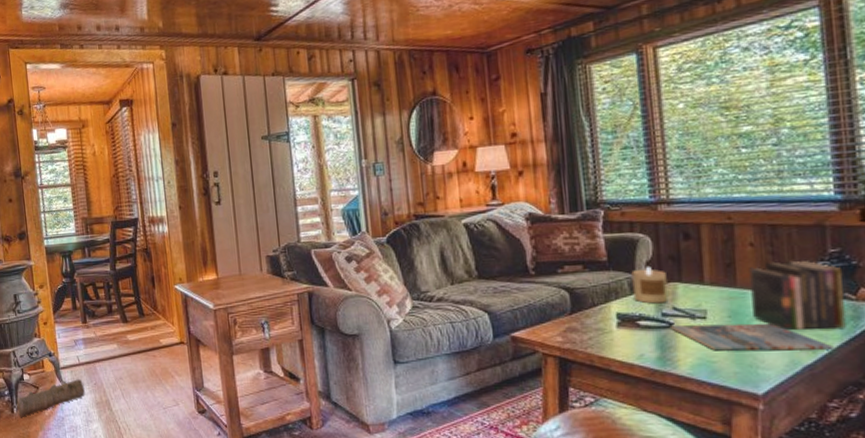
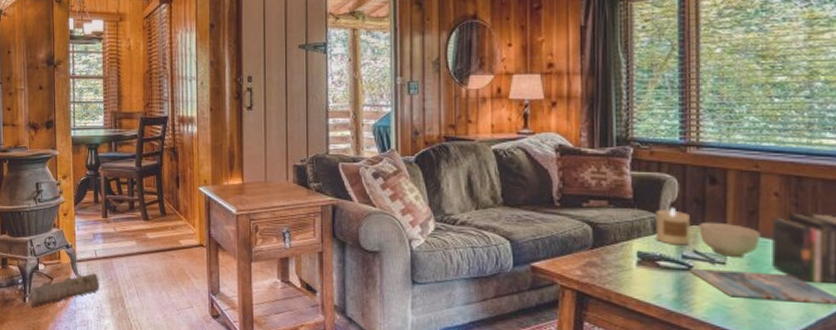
bowl: none [676,277,740,311] -> present [699,221,761,257]

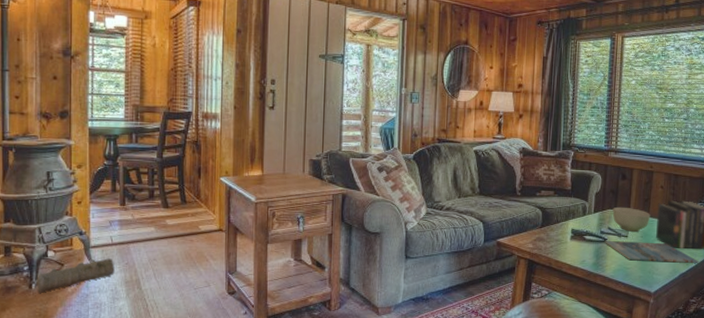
candle: present [655,208,690,246] -> none [584,197,607,224]

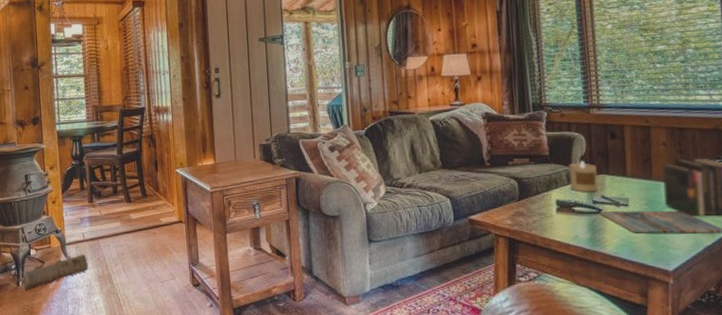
candle: none [584,197,607,224] -> present [568,161,598,193]
bowl: present [612,206,651,232] -> none [604,170,655,199]

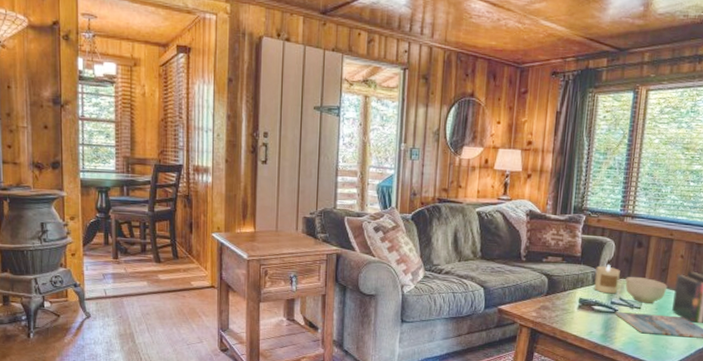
decorative log: present [22,254,88,290] -> none [34,311,109,342]
bowl: none [604,170,655,199] -> present [625,276,668,304]

